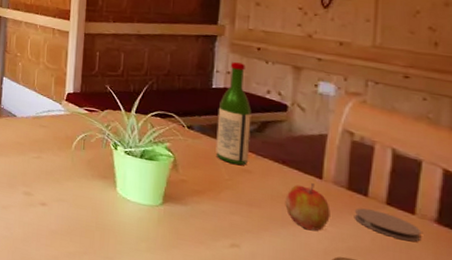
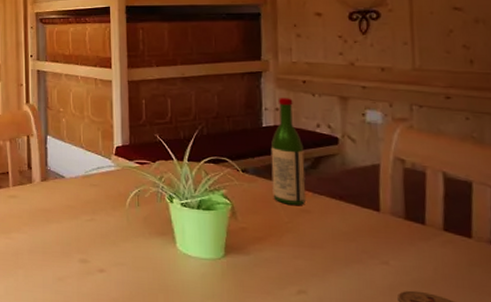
apple: present [285,183,330,231] -> none [346,217,392,267]
coaster: present [354,208,422,242] -> none [414,237,481,267]

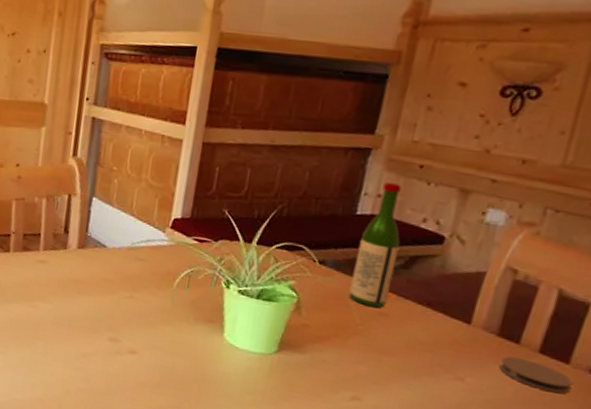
coaster: none [414,237,481,267] -> present [498,356,573,394]

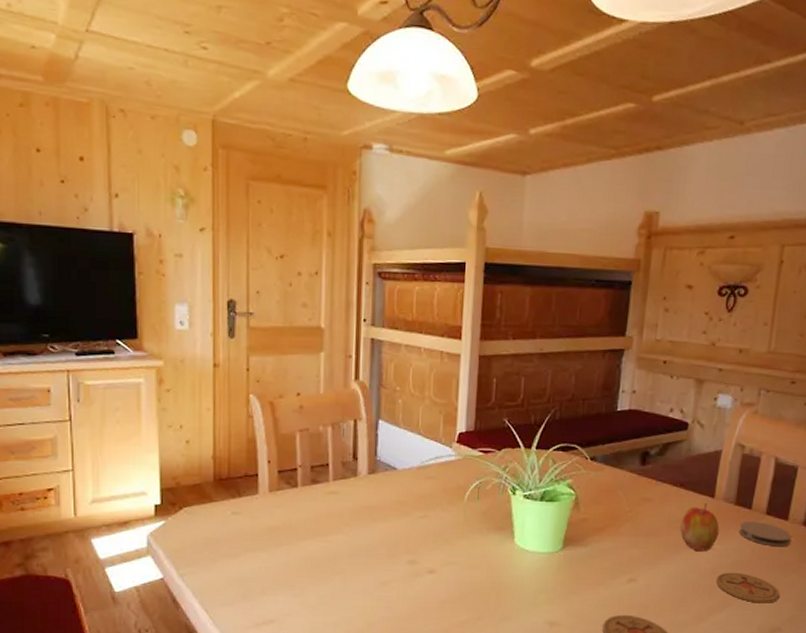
wine bottle: present [349,182,402,308] -> none [617,379,655,493]
apple: none [421,328,474,382] -> present [680,503,720,552]

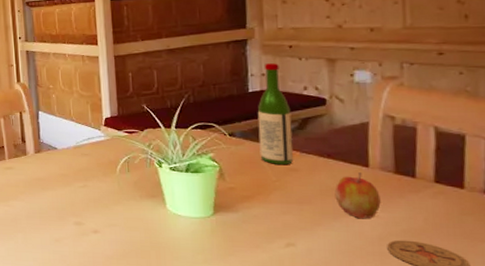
wine bottle: none [617,379,655,493] -> present [257,63,294,164]
coaster: present [738,521,792,547] -> none [404,190,473,216]

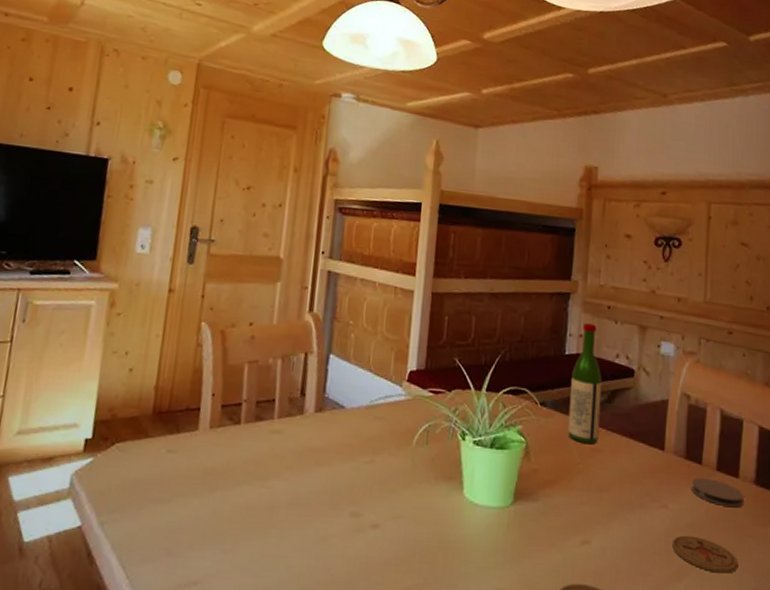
apple: present [334,172,381,219] -> none [632,456,671,511]
coaster: none [404,190,473,216] -> present [691,478,744,508]

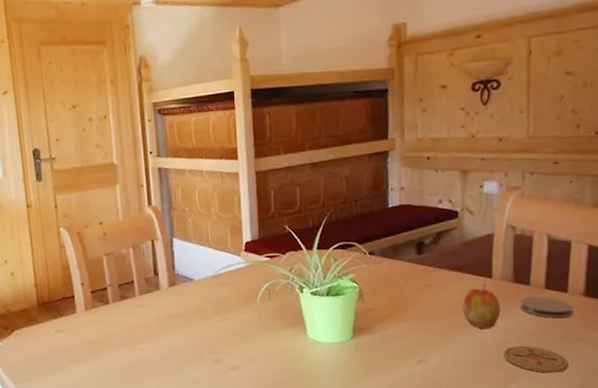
wine bottle: present [568,323,602,443] -> none [396,176,428,281]
apple: none [632,456,671,511] -> present [462,284,501,330]

